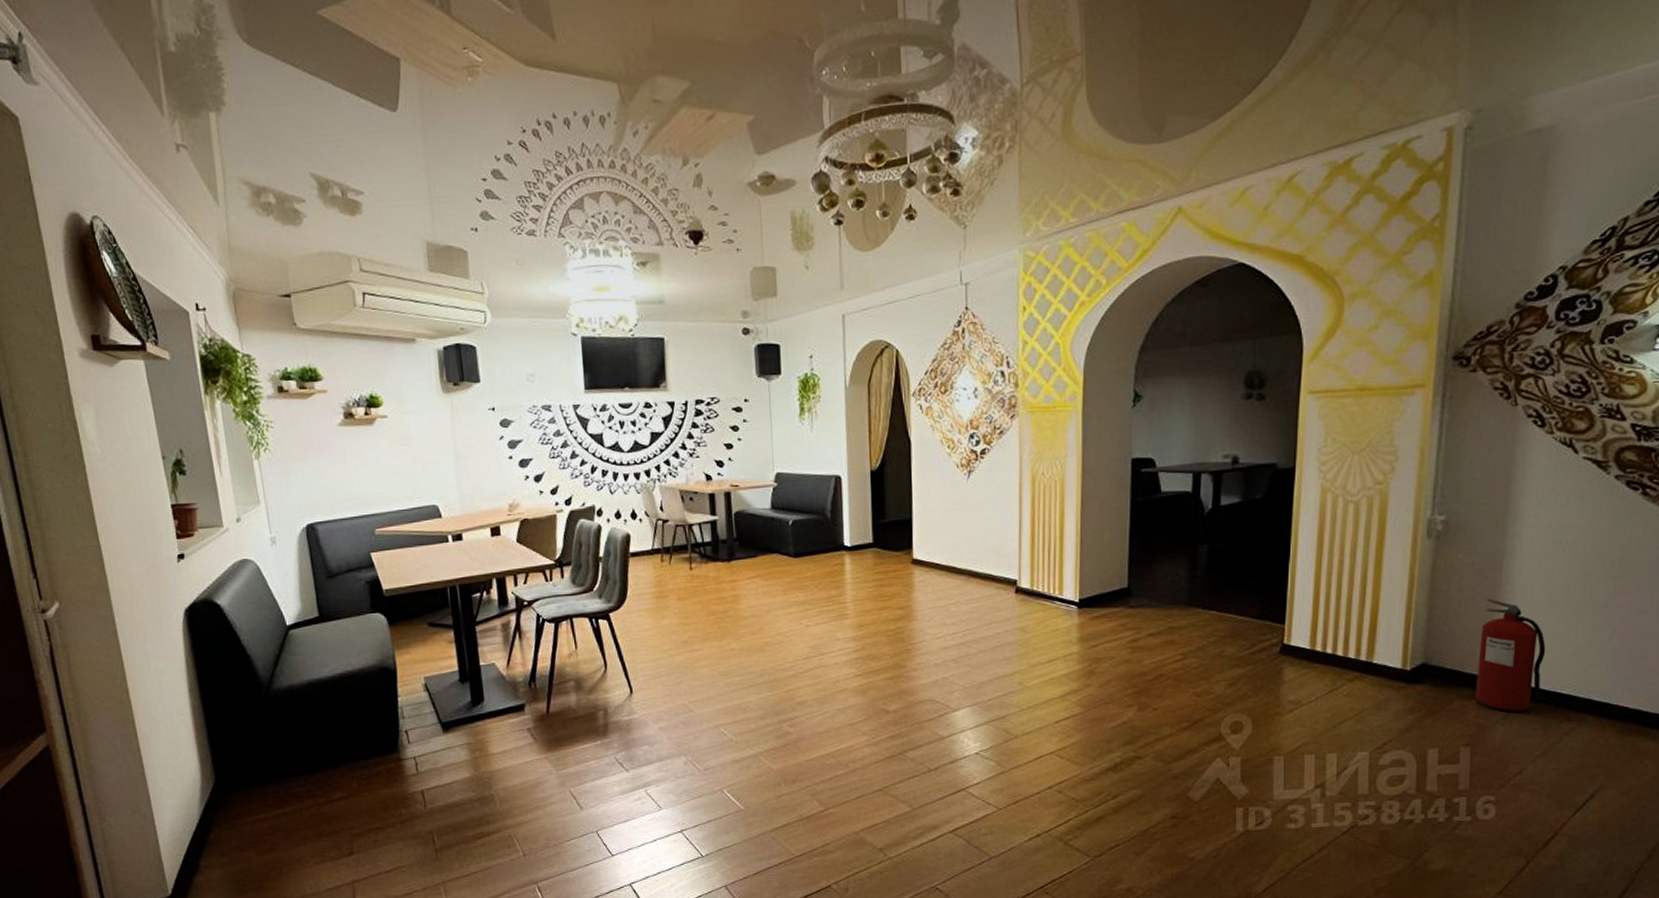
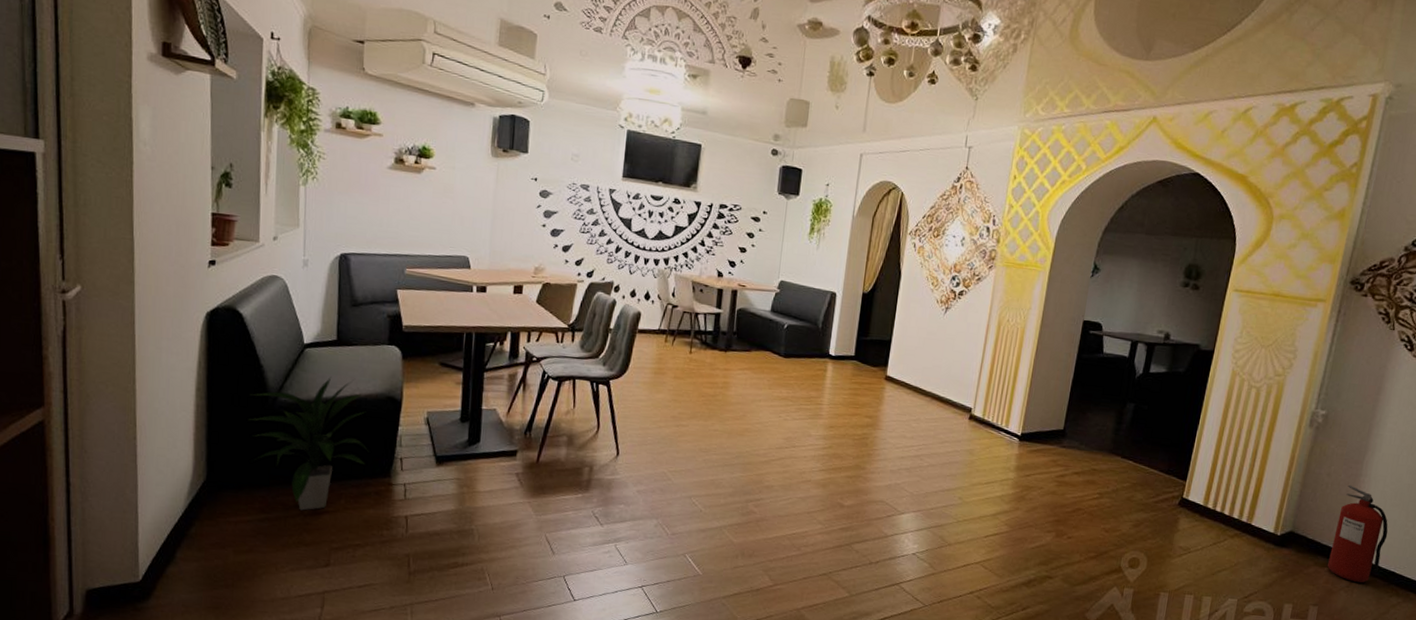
indoor plant: none [243,655,372,800] -> present [248,377,369,511]

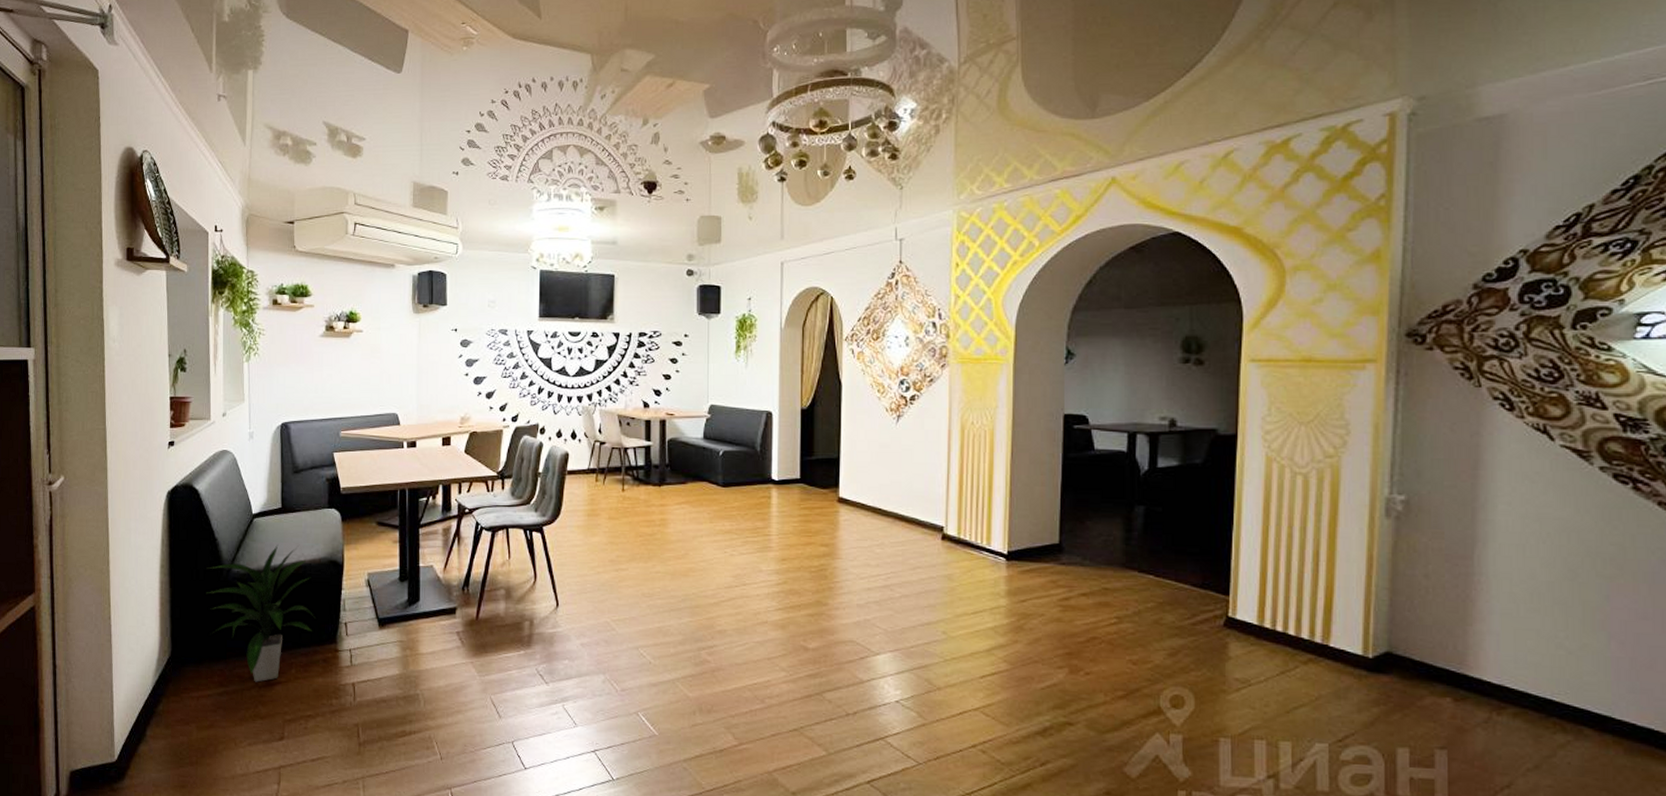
fire extinguisher: present [1327,484,1388,583] -> none [1450,587,1531,716]

